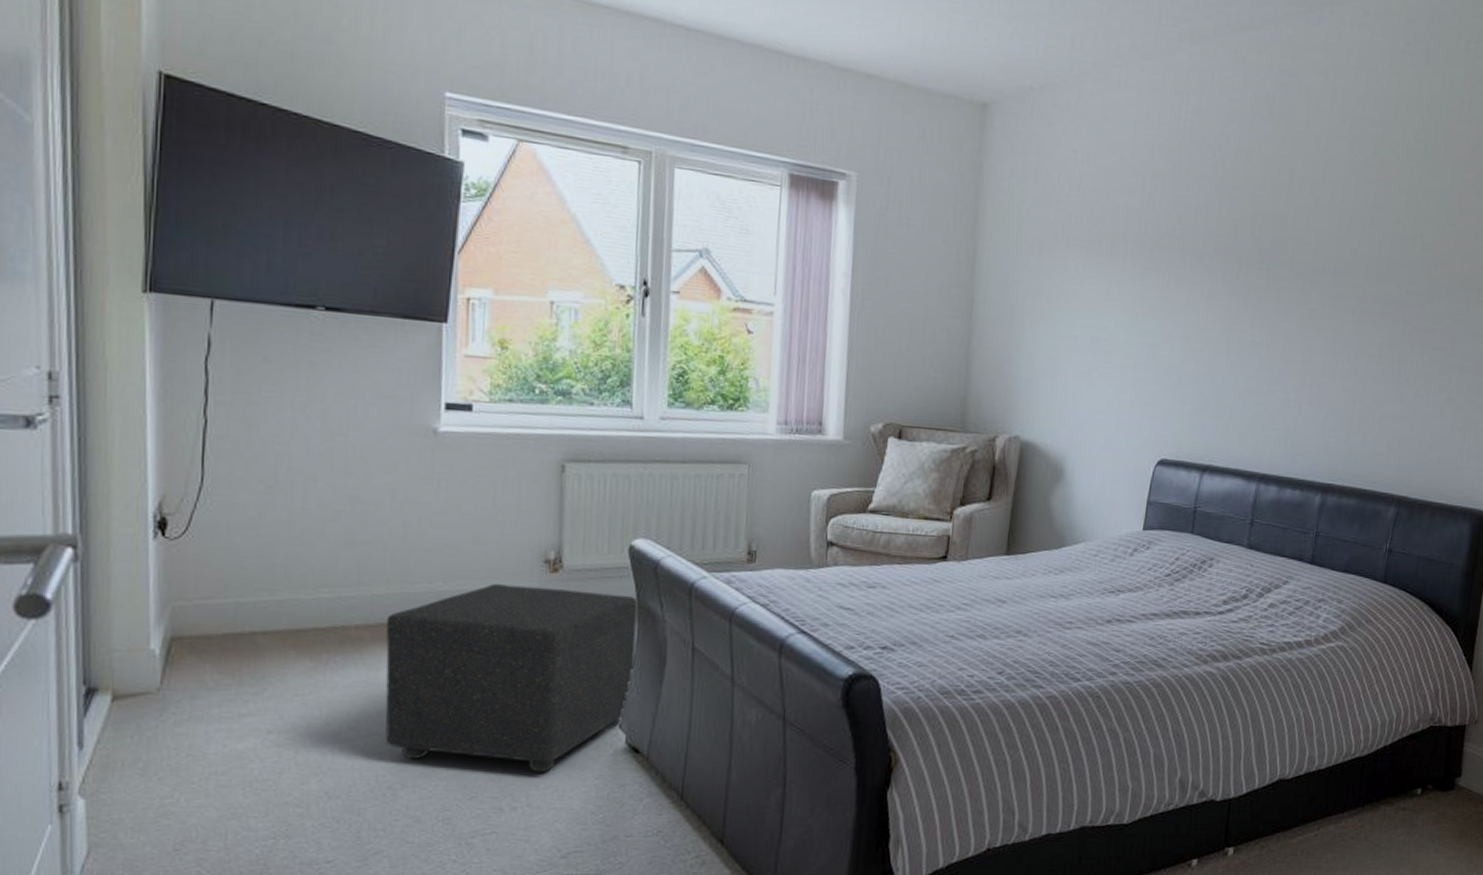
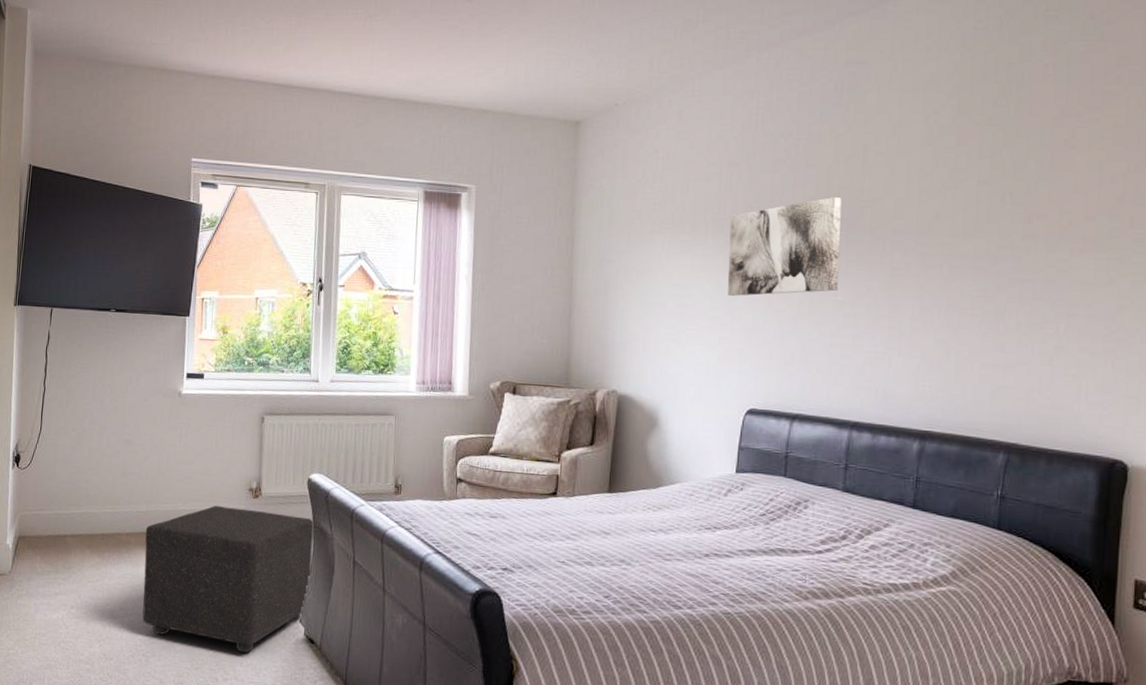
wall art: none [1144,225,1266,332] -> present [727,197,842,296]

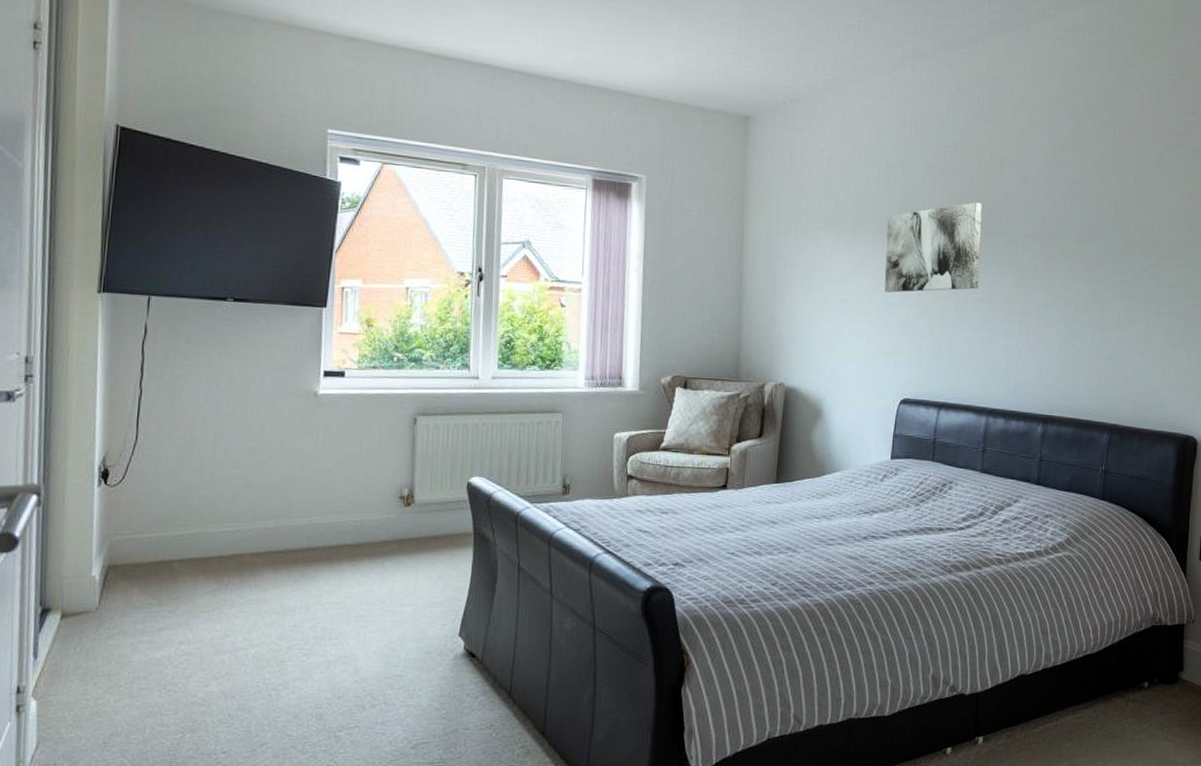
ottoman: present [142,506,314,654] -> none [271,517,474,675]

